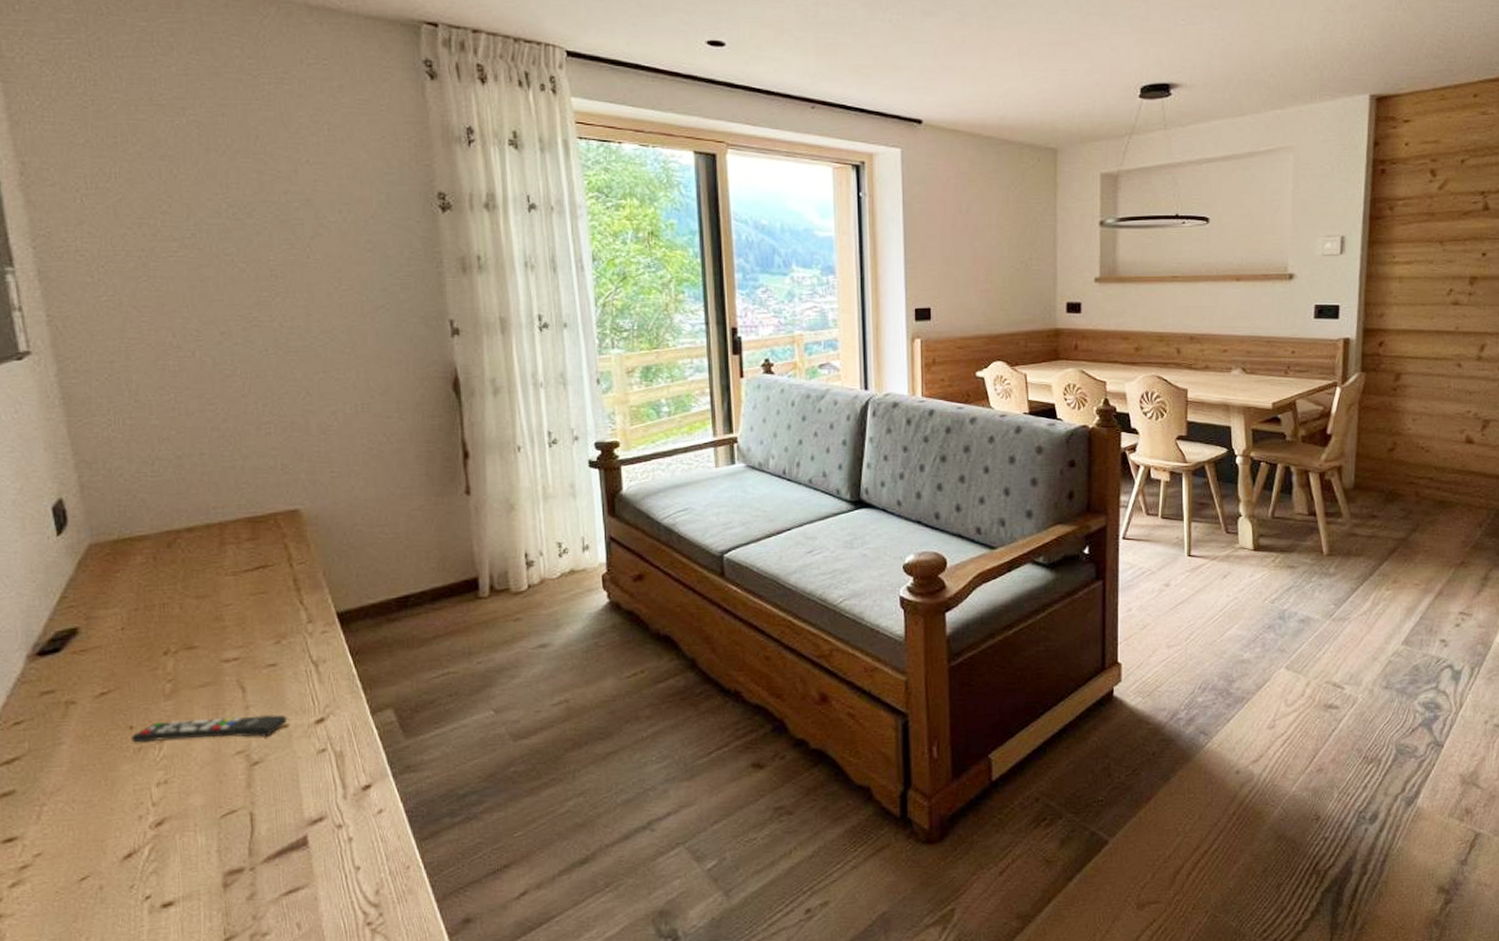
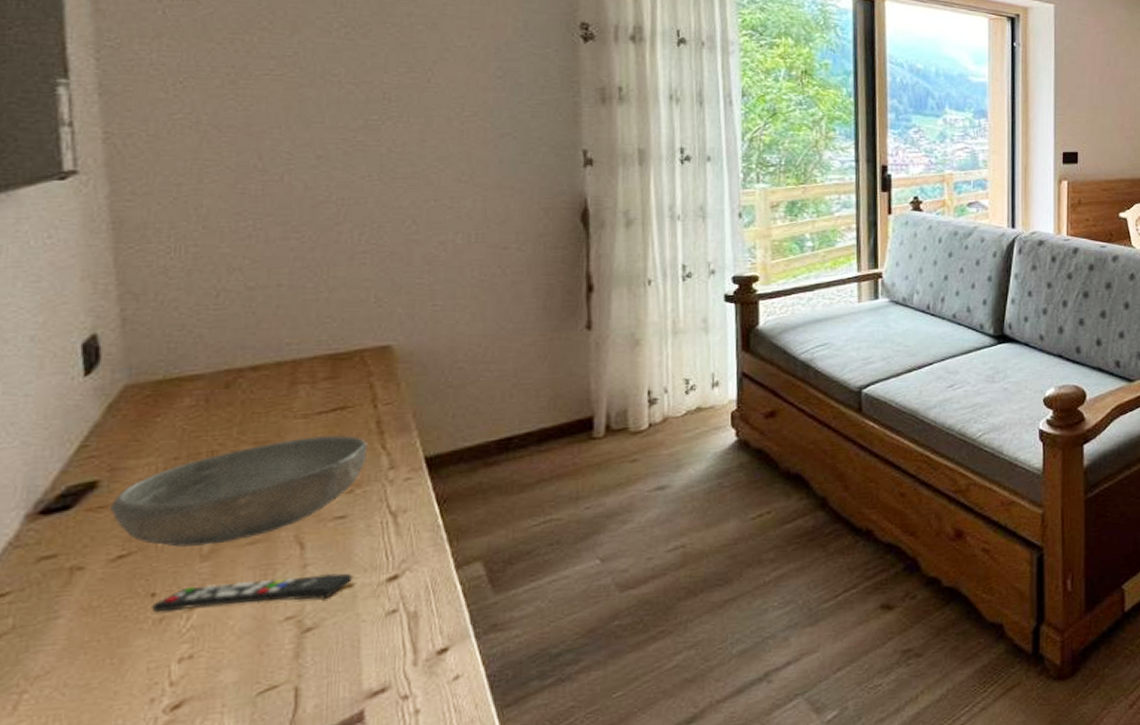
bowl: none [90,591,288,687] -> present [110,435,367,547]

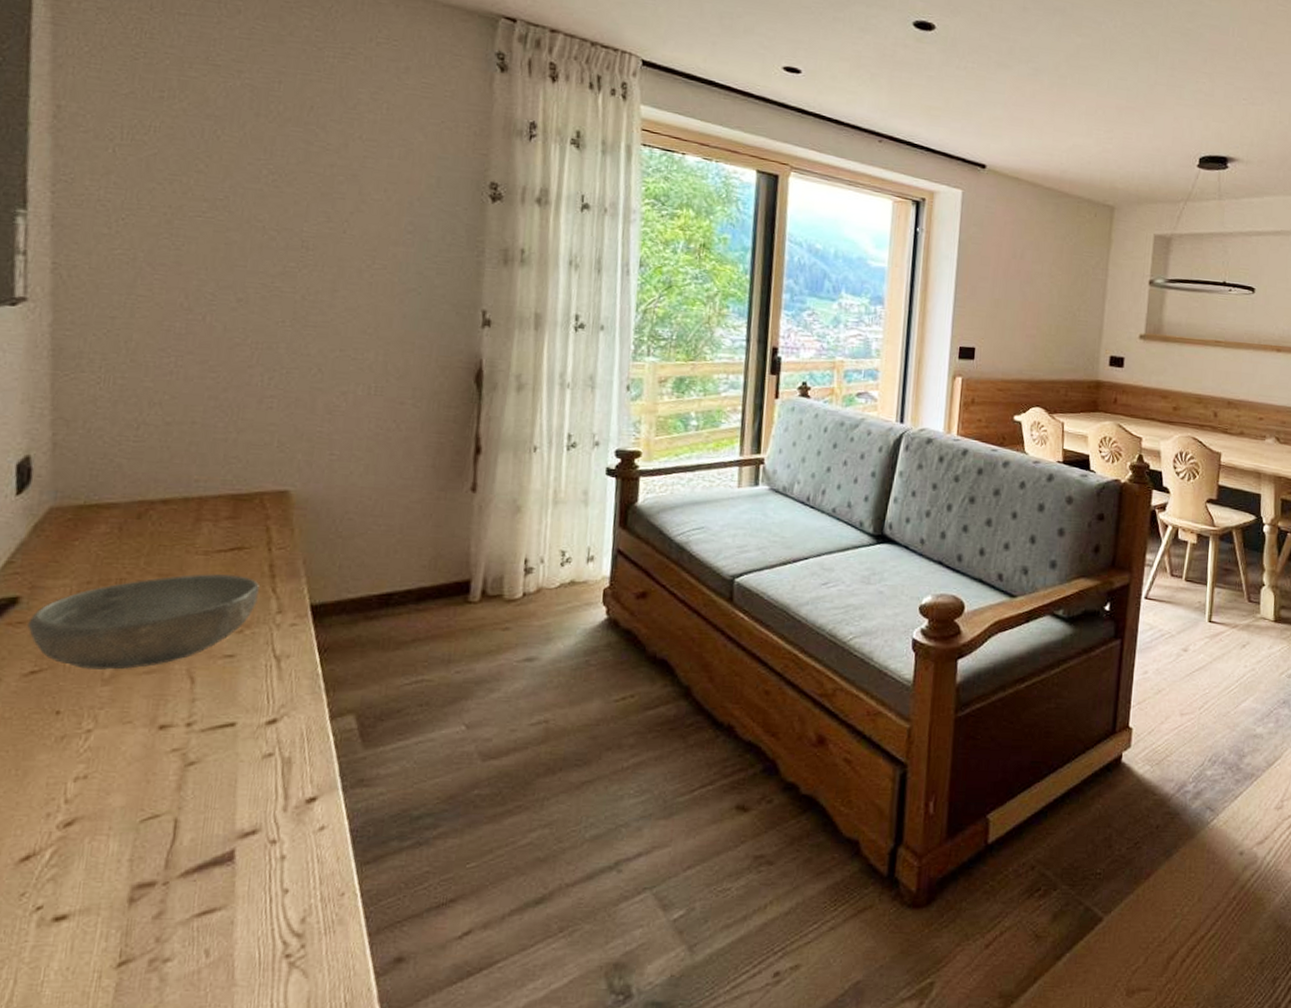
remote control: present [150,573,354,613] -> none [54,708,237,735]

